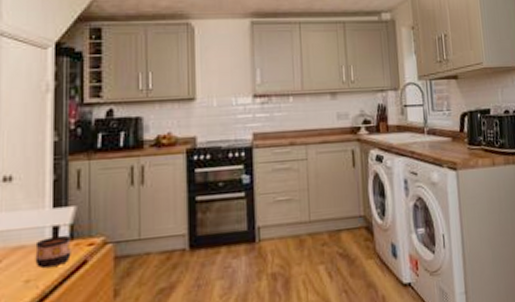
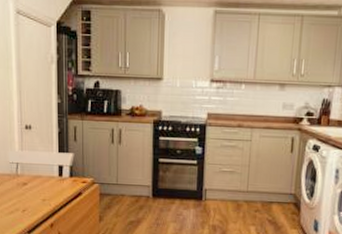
cup: present [35,235,71,269] -> none [48,172,71,194]

